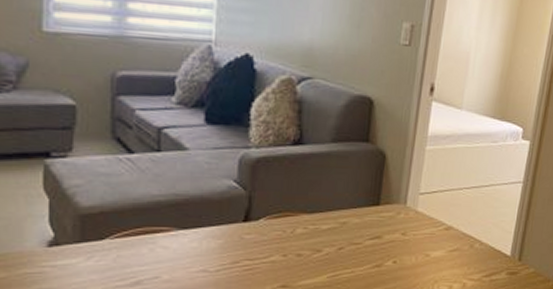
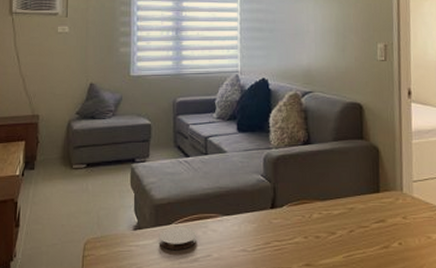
coaster: none [85,243,142,270] -> present [159,227,197,249]

